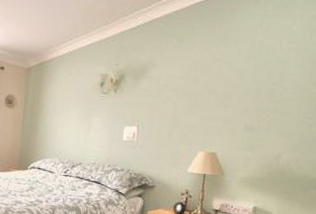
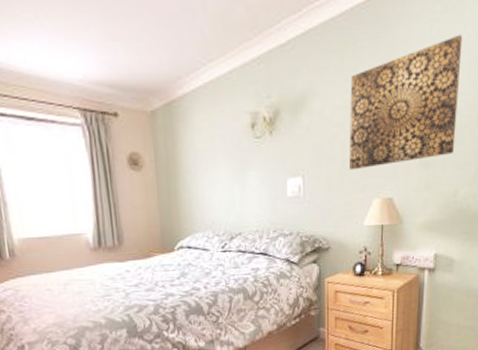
wall art: none [179,28,292,127] -> present [350,34,463,171]

